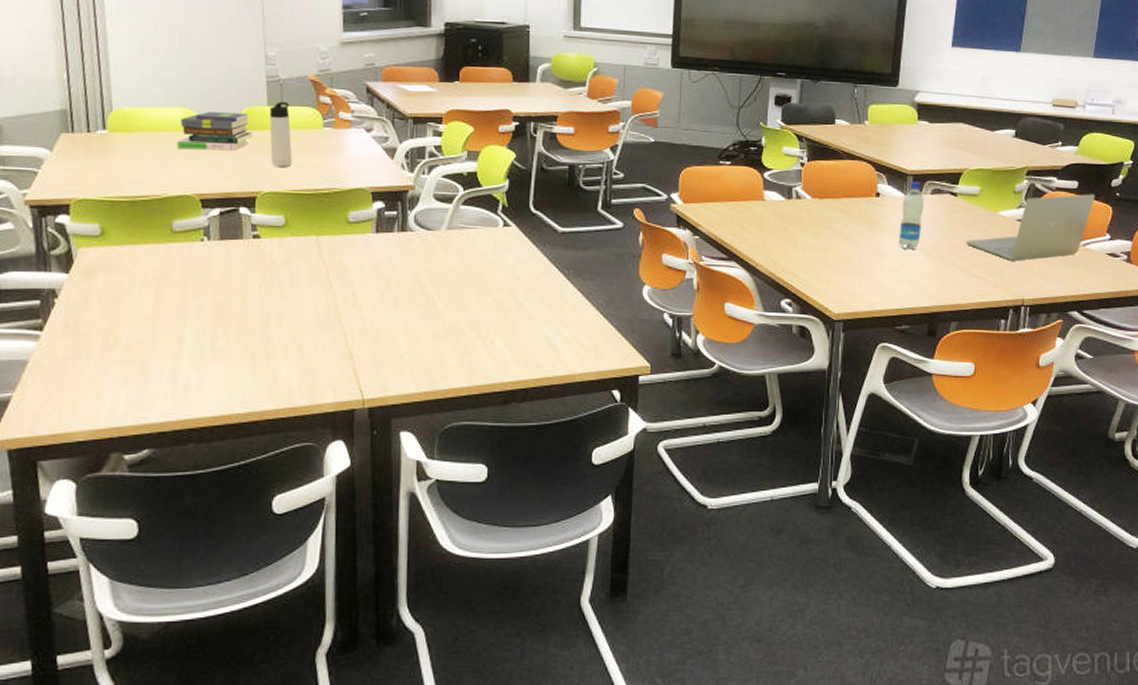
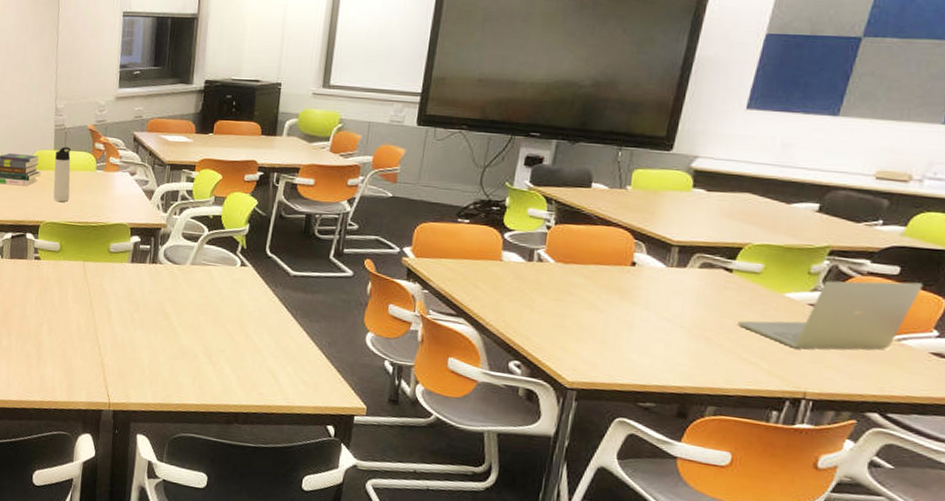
bottle: present [899,181,924,249] -> none [653,252,690,325]

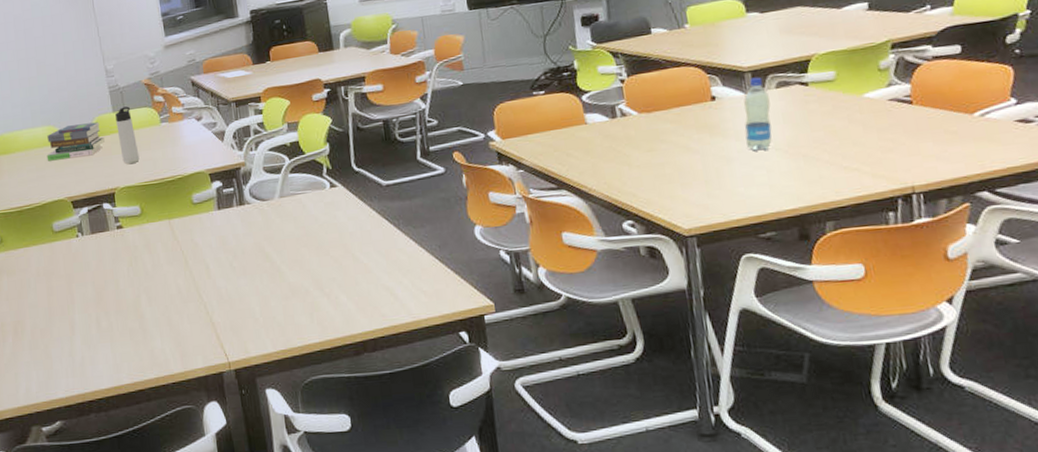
bottle: none [653,252,690,325] -> present [743,77,772,151]
laptop: present [738,281,923,350] -> none [829,56,987,146]

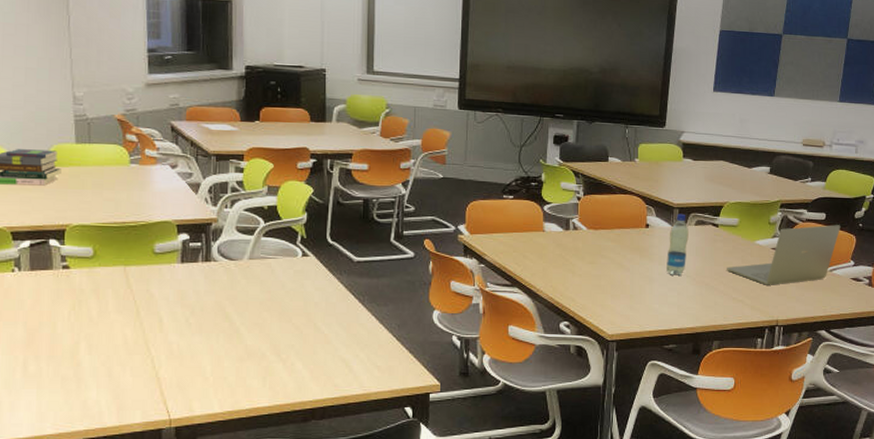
thermos bottle: present [115,106,140,165] -> none [78,139,100,202]
laptop: none [829,56,987,146] -> present [727,225,841,285]

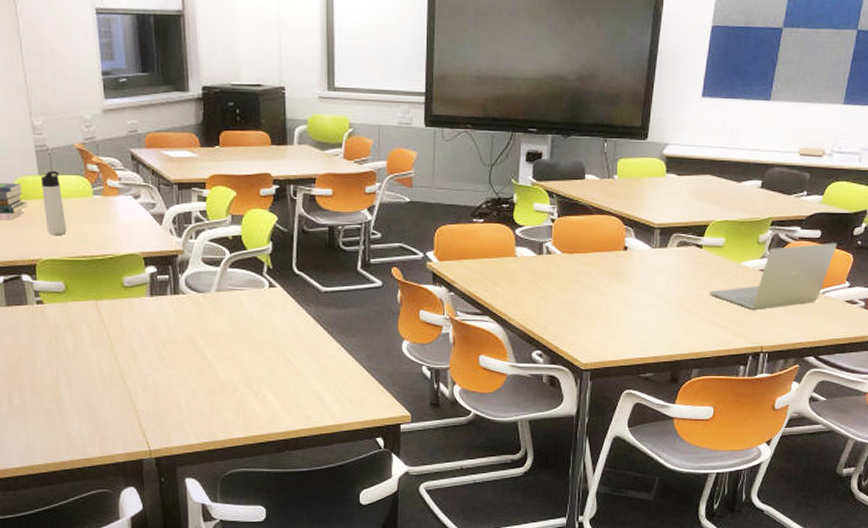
thermos bottle: none [78,139,100,202] -> present [41,171,67,236]
bottle: present [666,213,689,276] -> none [645,234,670,301]

